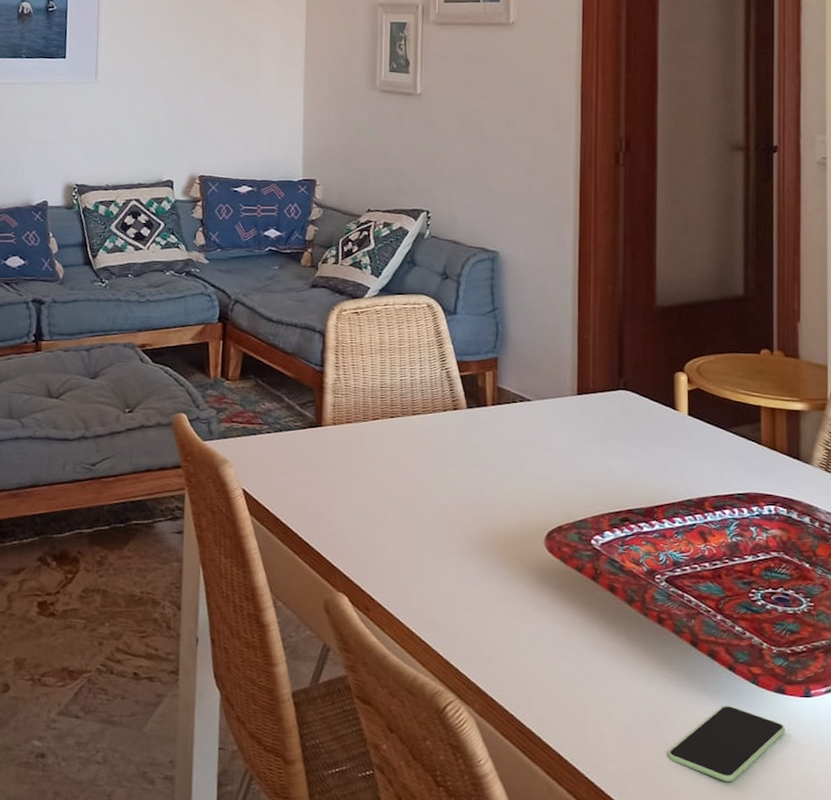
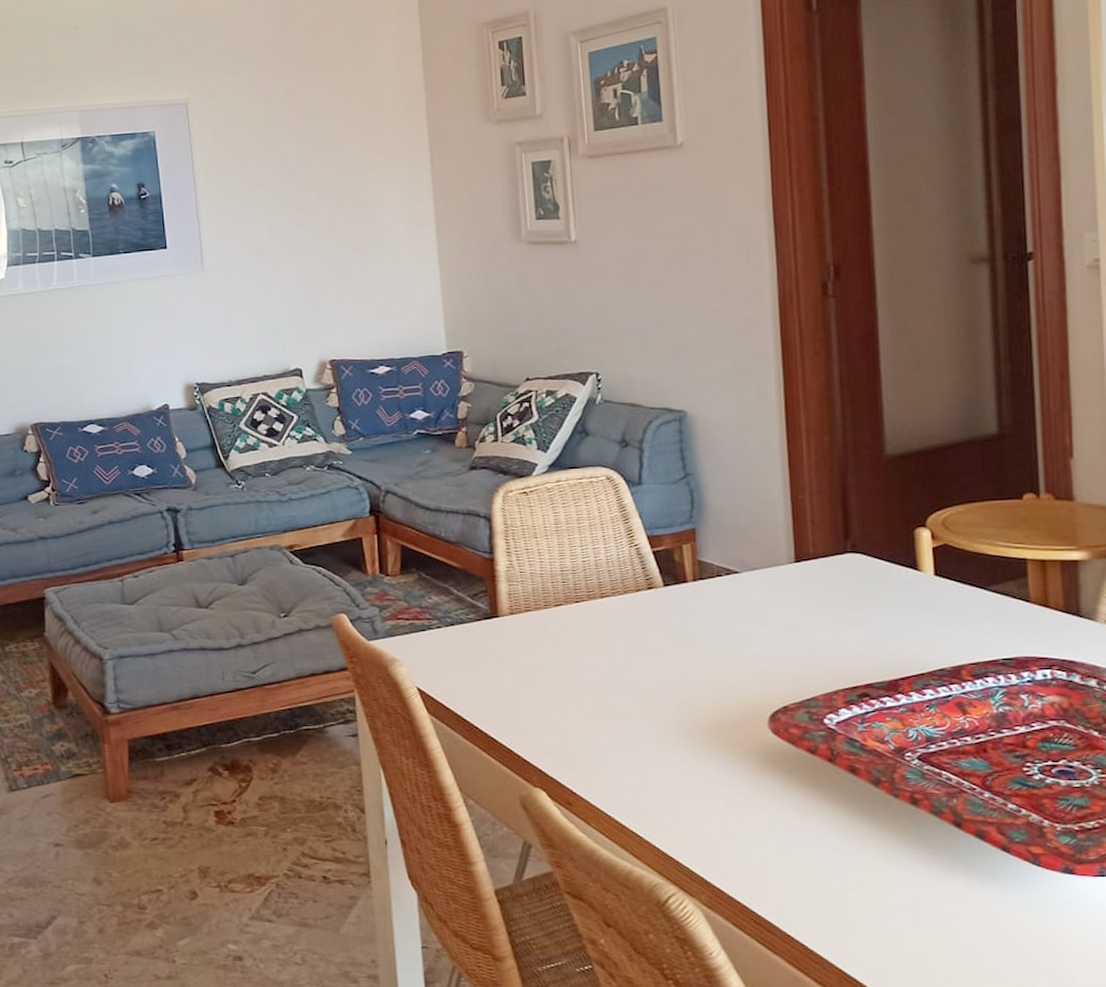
smartphone: present [668,706,786,781] -> none [933,889,1077,968]

